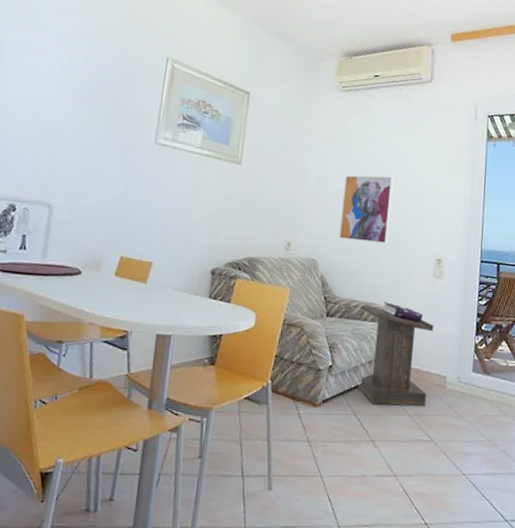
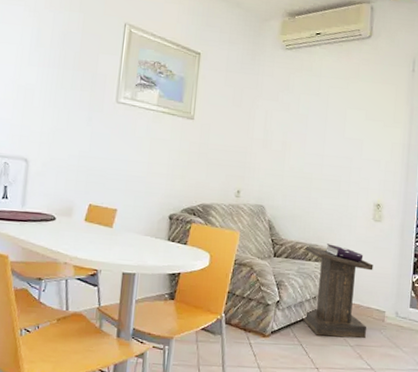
wall art: present [339,175,395,245] -> none [284,127,336,191]

